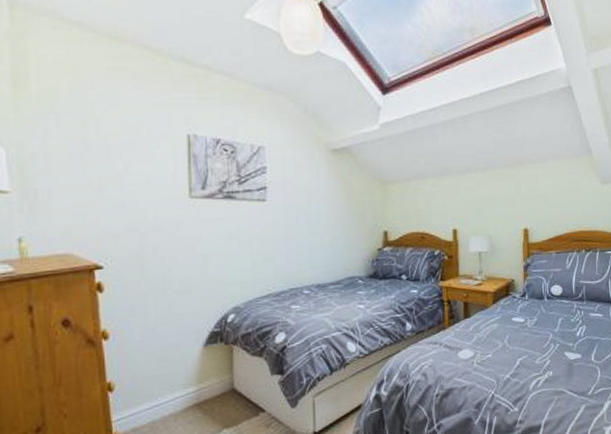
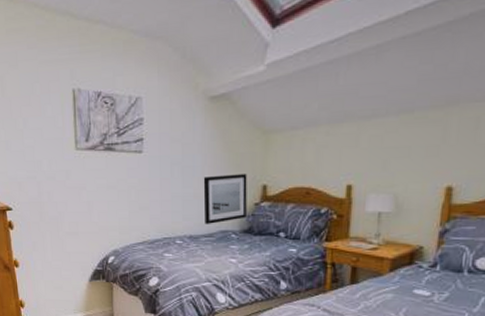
wall art: none [328,221,371,271] -> present [203,174,247,224]

